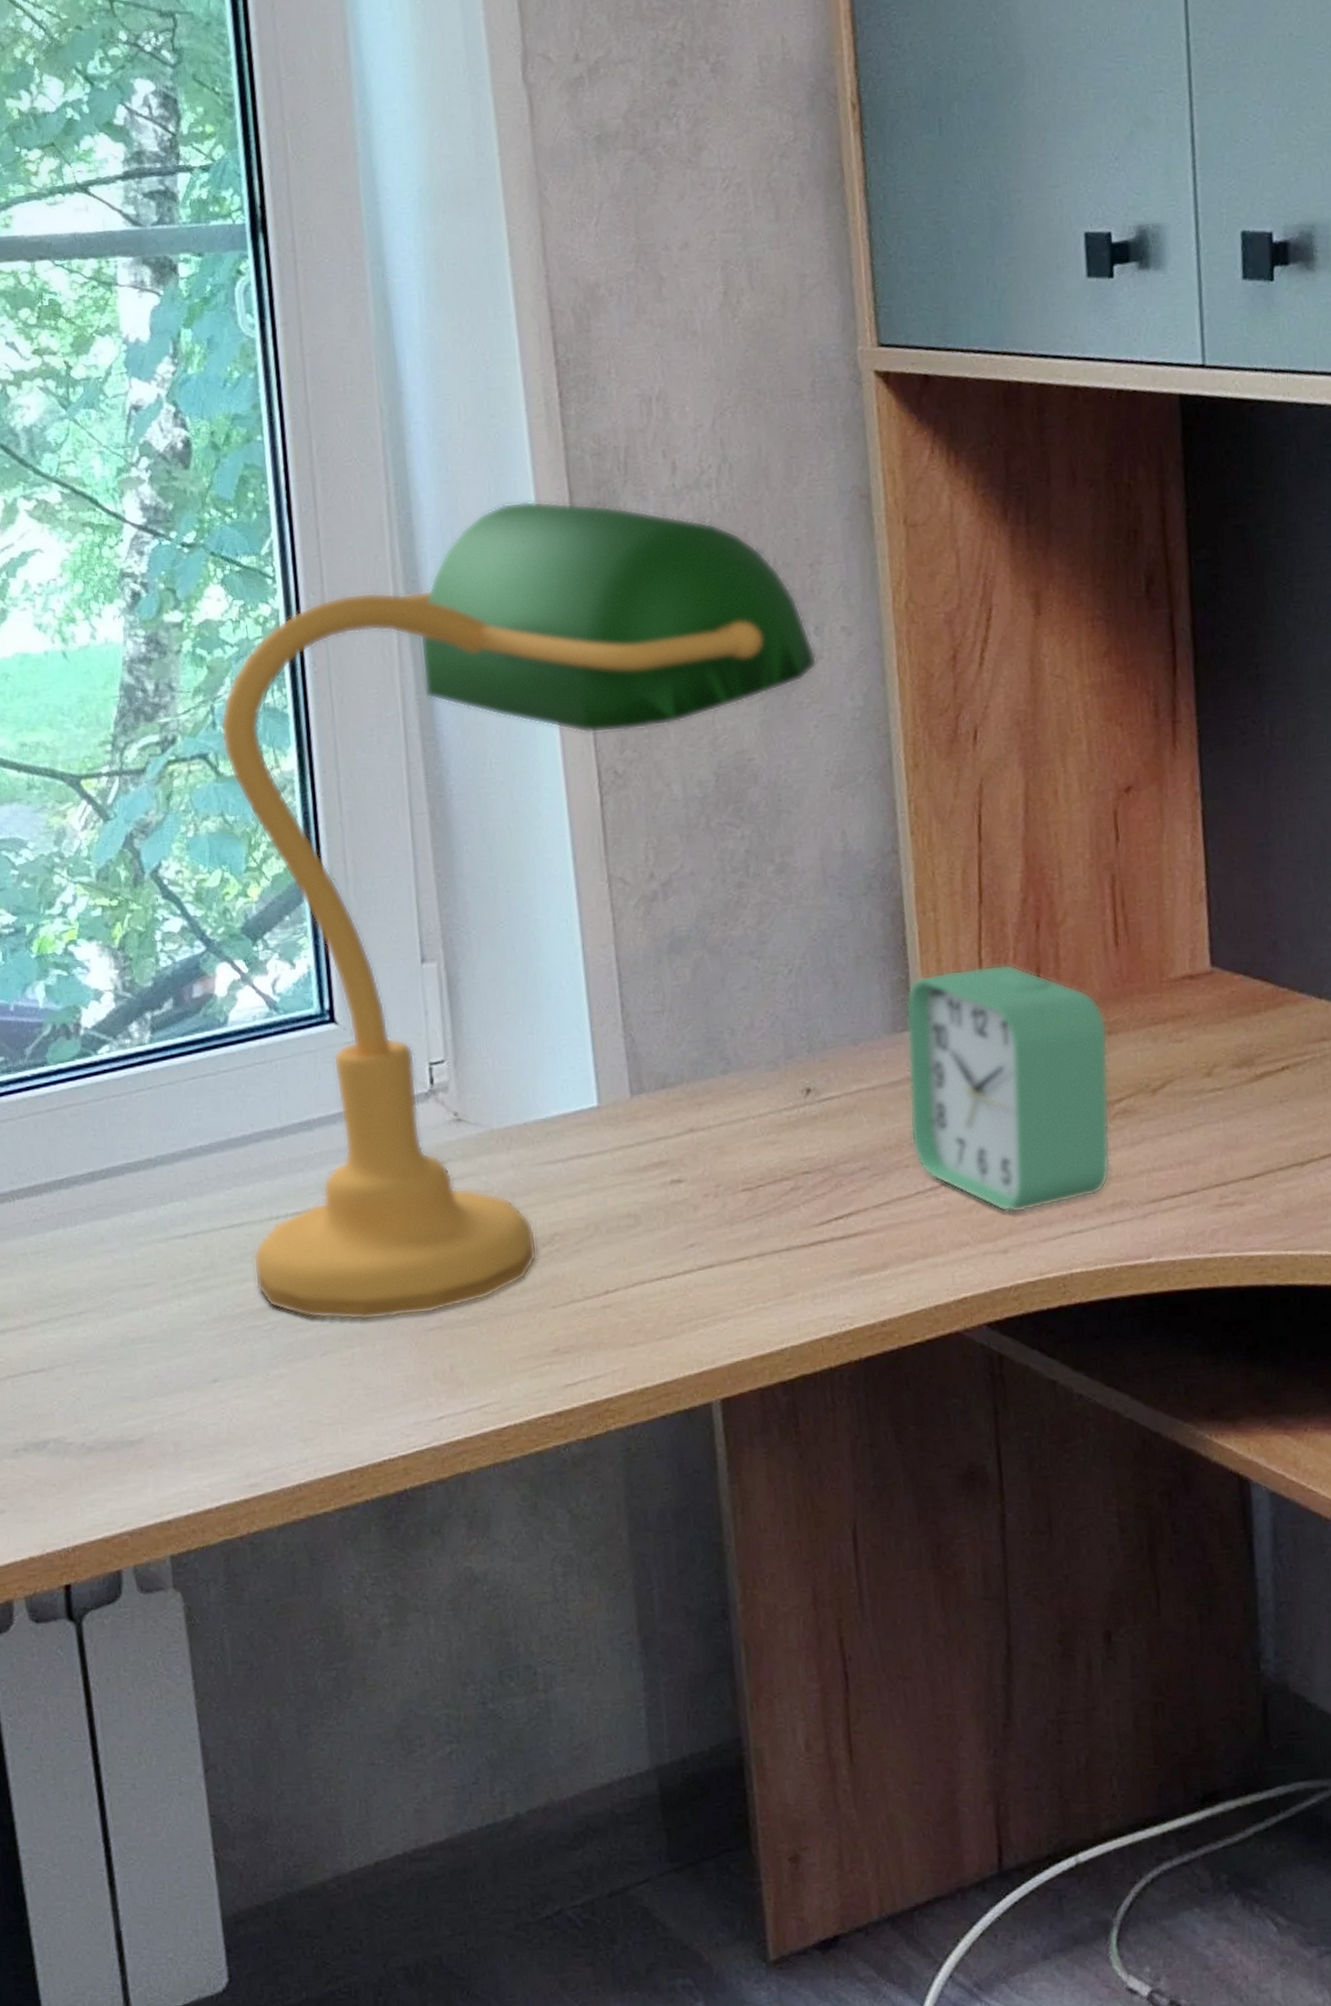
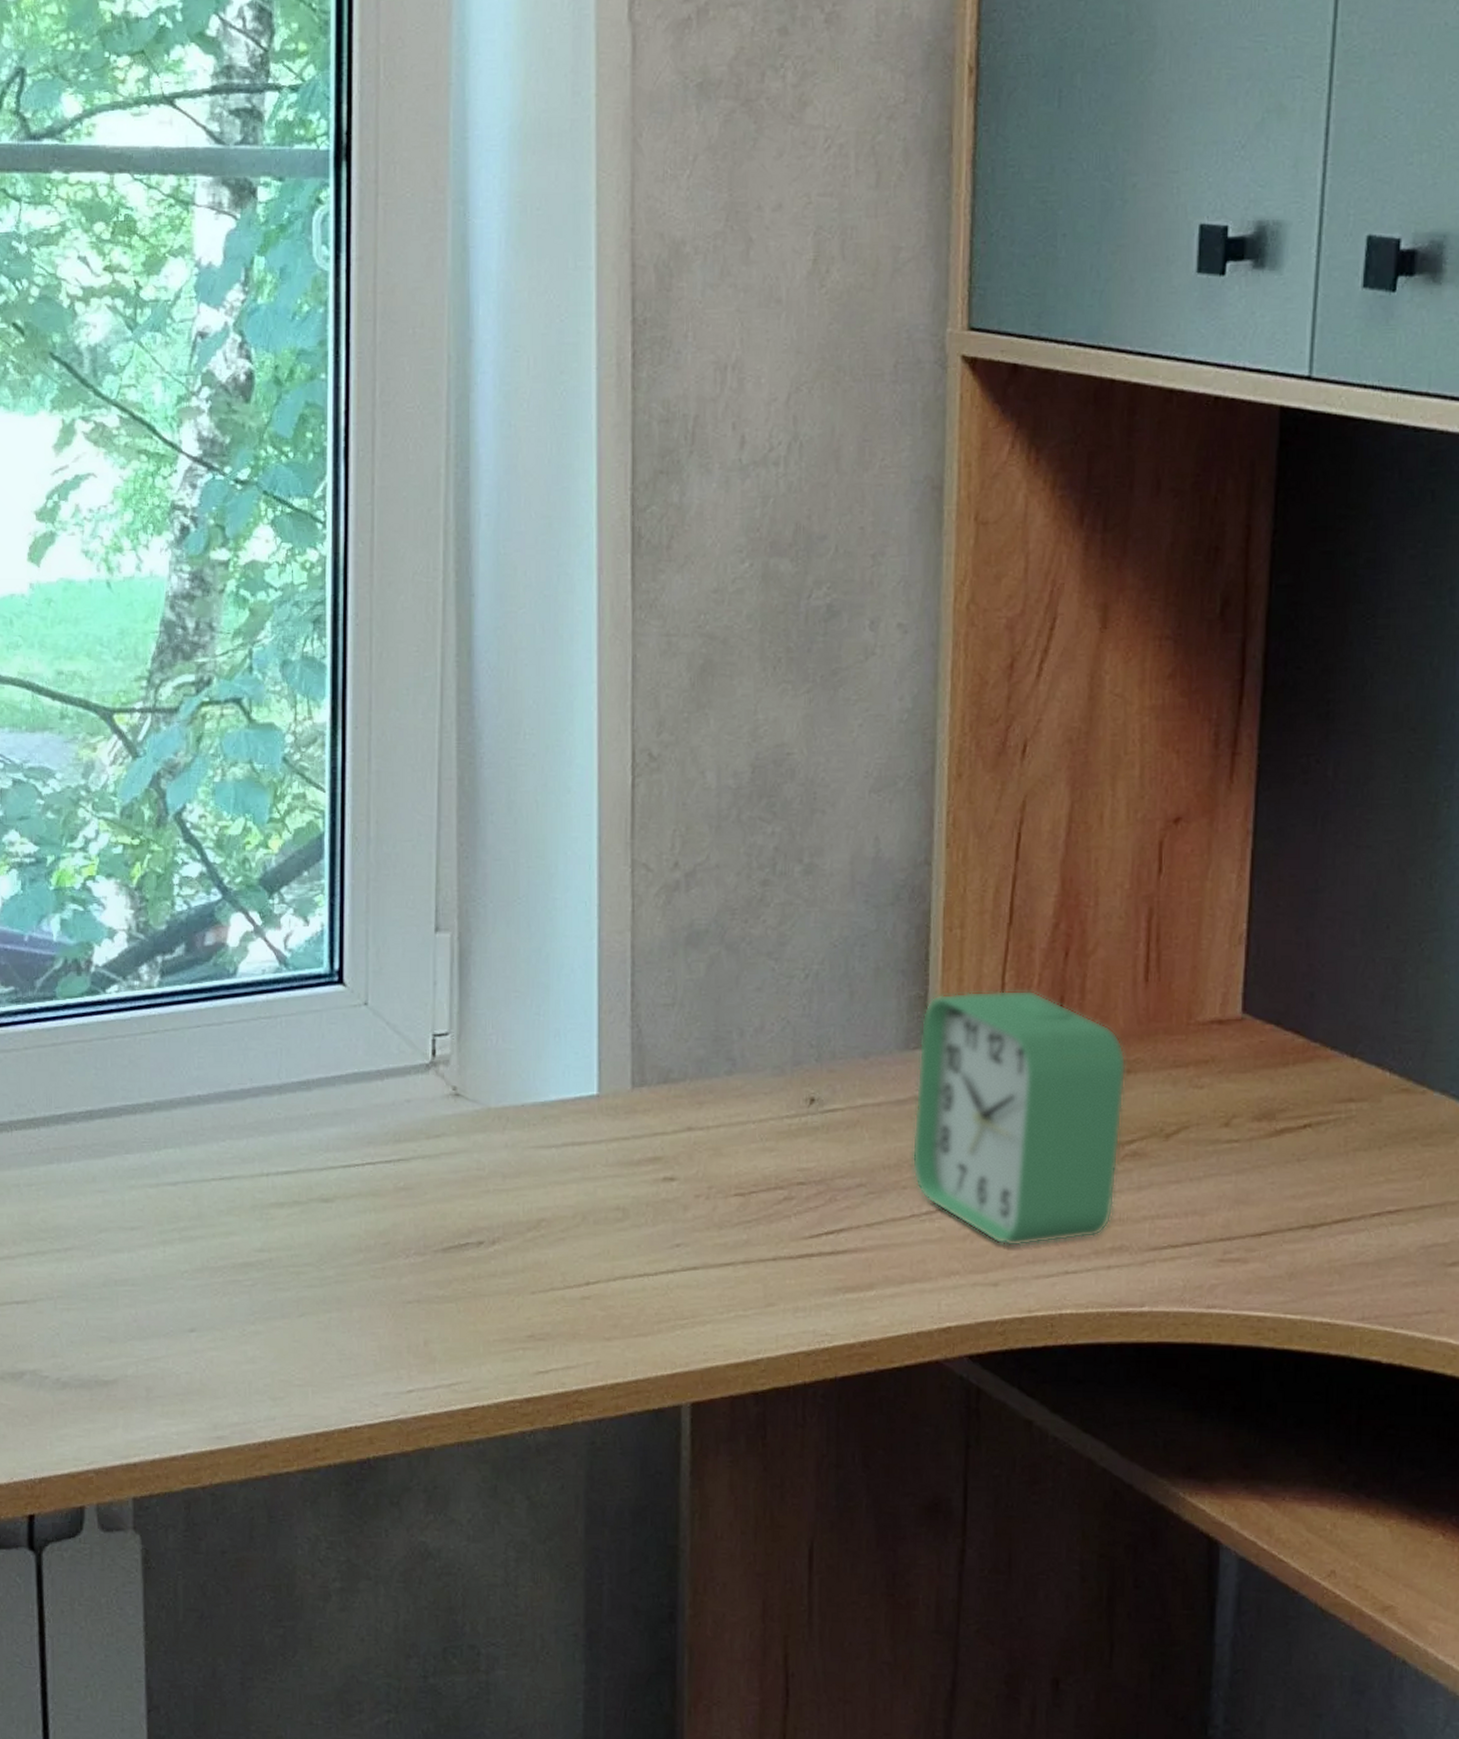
desk lamp: present [220,500,818,1321] -> none [240,464,869,1287]

